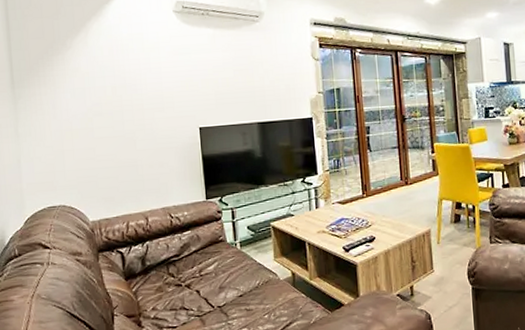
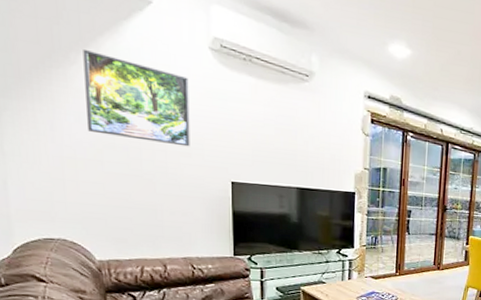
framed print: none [76,35,163,105] -> present [83,50,190,147]

